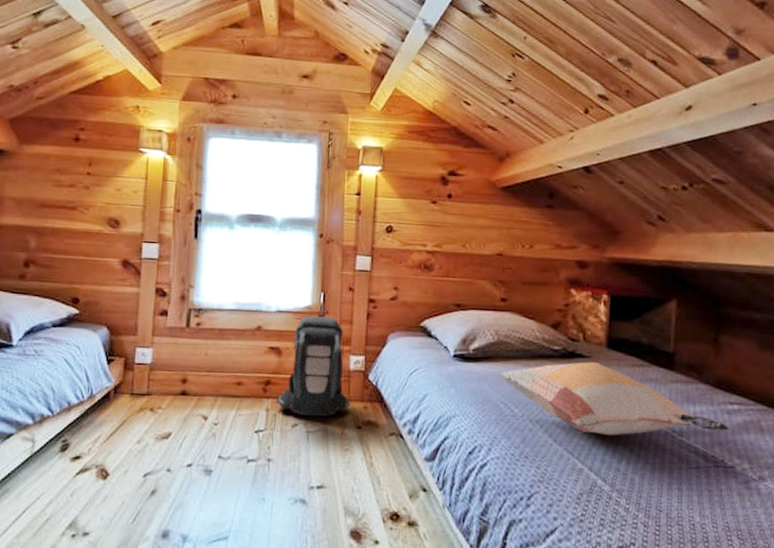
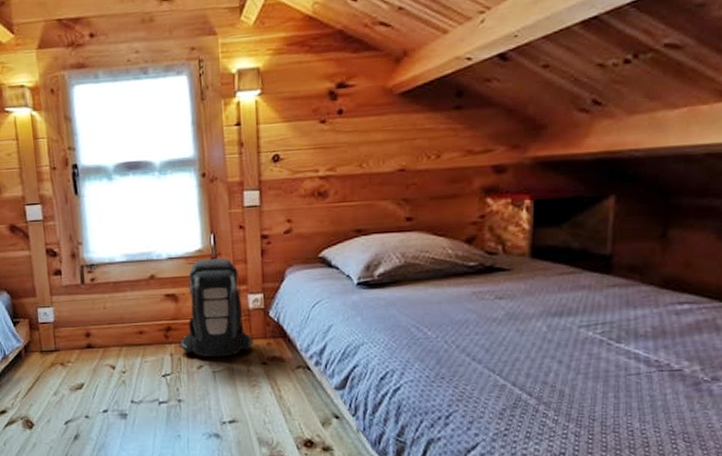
decorative pillow: present [500,362,730,436] -> none [409,275,678,350]

